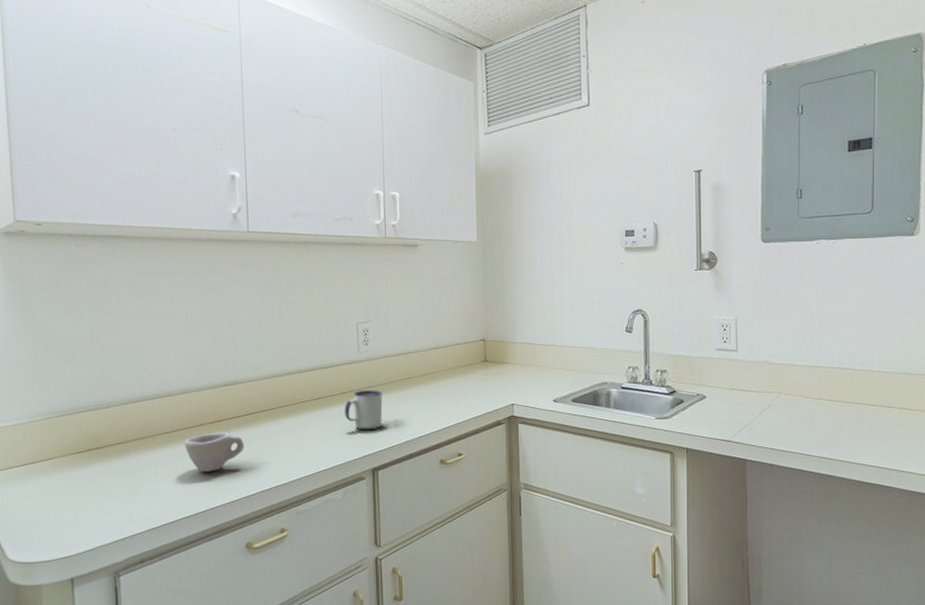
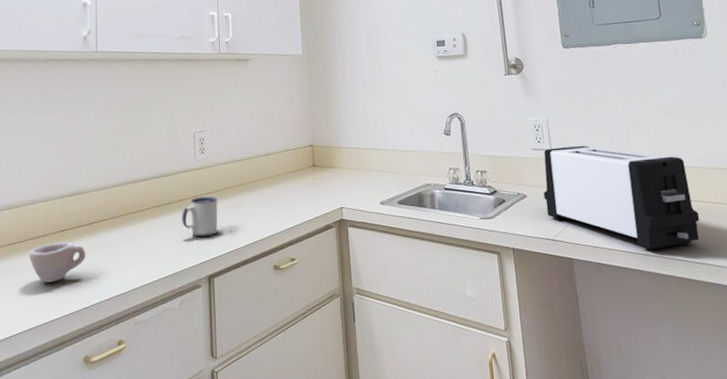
toaster: none [724,346,881,453] -> present [543,145,700,250]

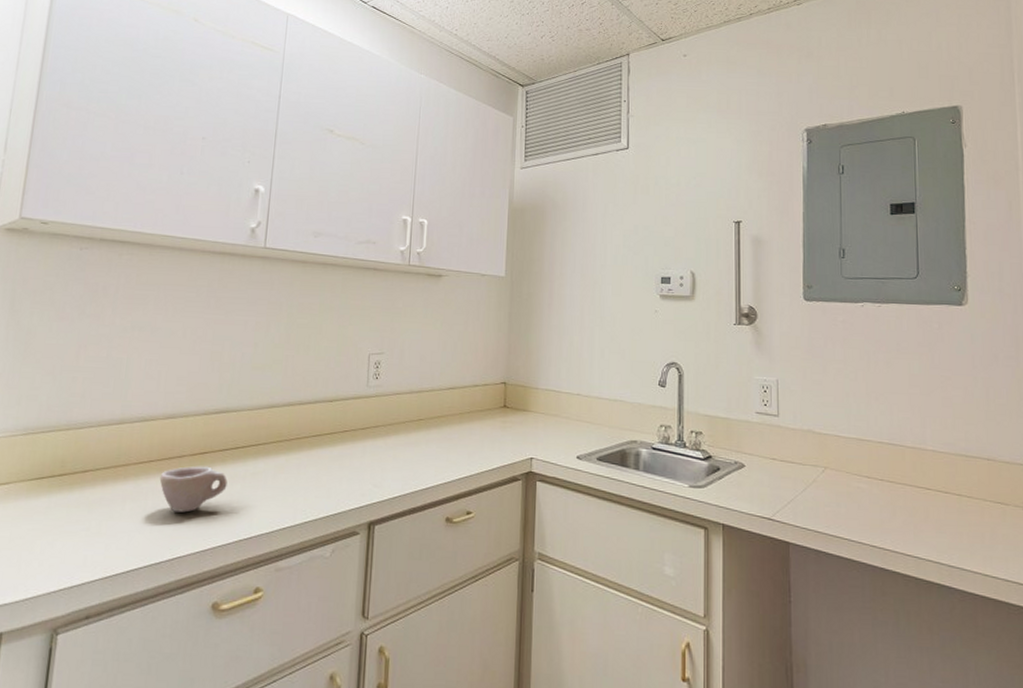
mug: present [182,197,218,238] -> none [344,430,389,477]
toaster: present [543,145,700,250] -> none [764,413,938,542]

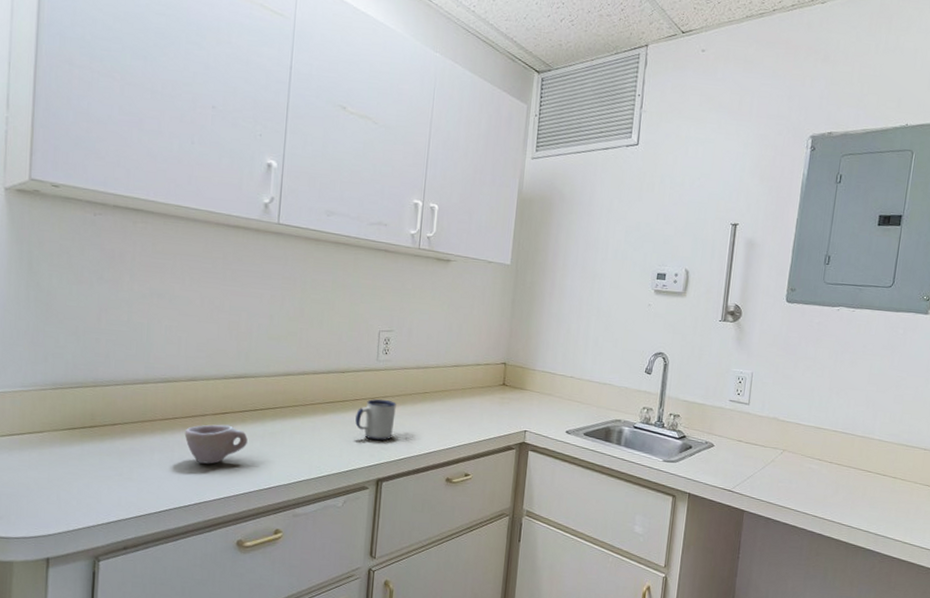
mug: none [344,430,389,477] -> present [355,399,396,441]

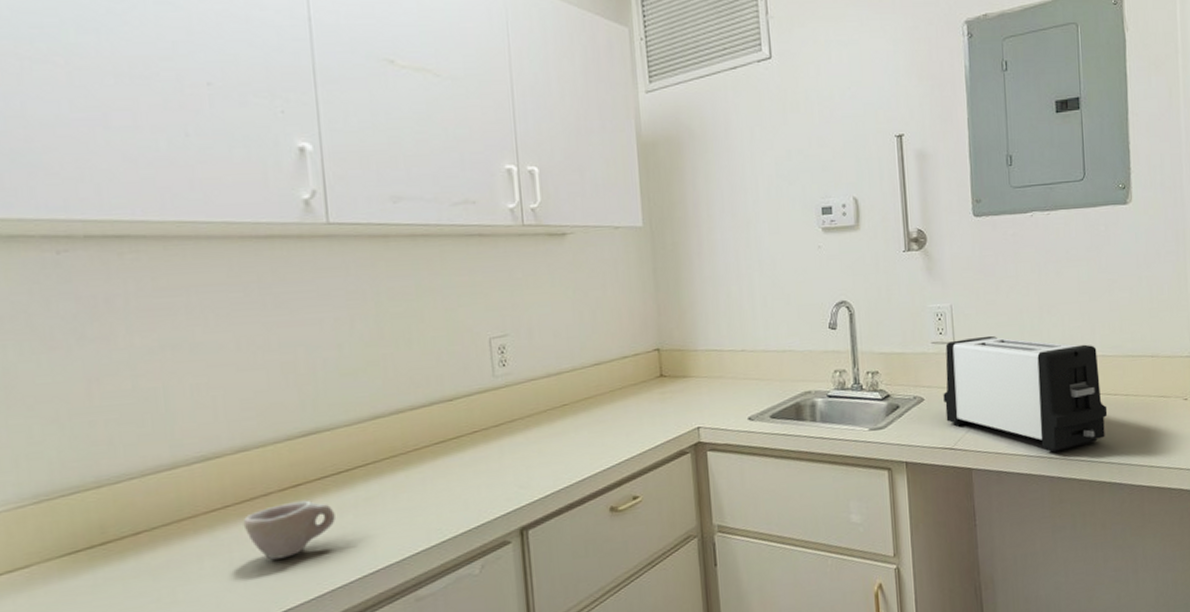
mug: present [355,399,396,441] -> none [477,424,531,480]
toaster: none [730,402,875,513] -> present [943,335,1108,453]

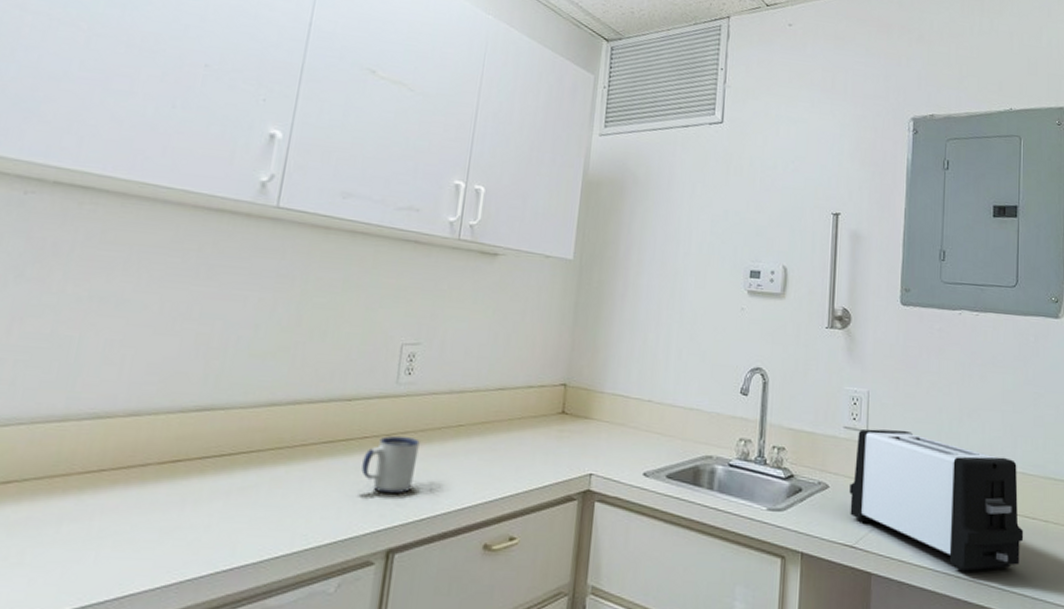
cup: present [243,500,335,560] -> none [112,477,206,537]
mug: none [477,424,531,480] -> present [361,436,420,495]

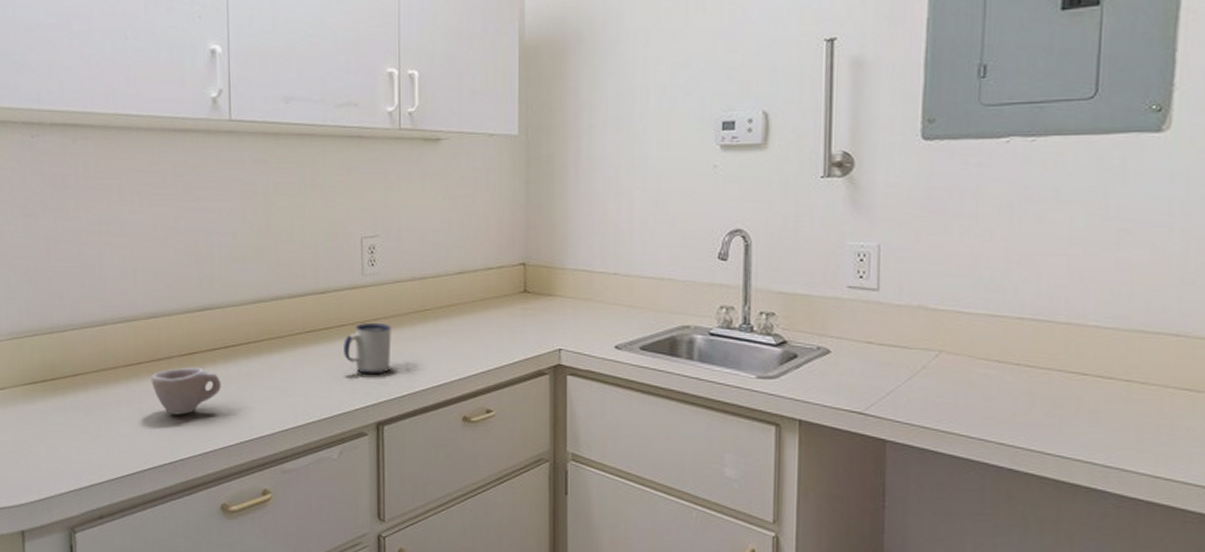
cup: none [112,477,206,537] -> present [151,367,221,415]
toaster: present [849,429,1024,572] -> none [856,285,1095,438]

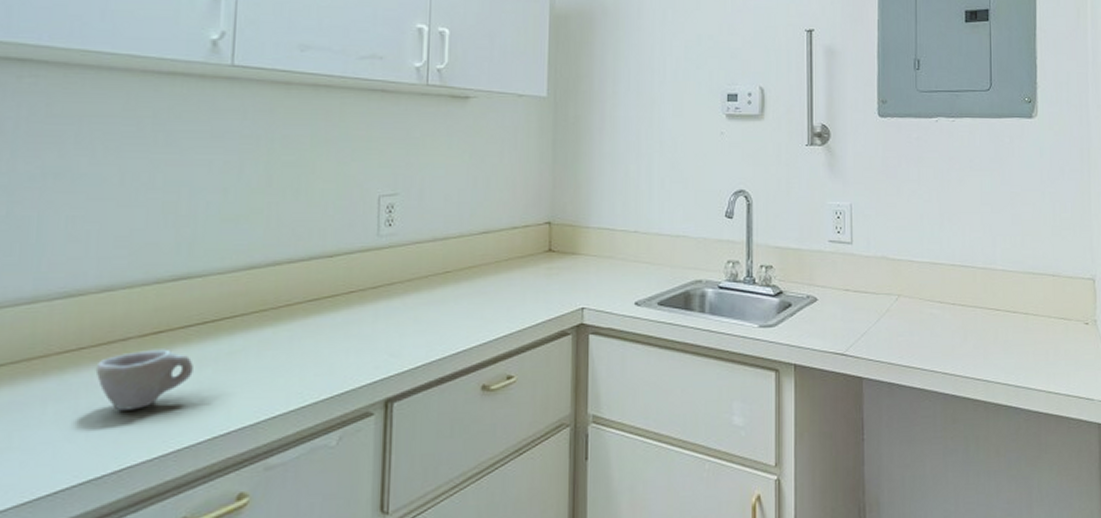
mug: present [343,323,391,375] -> none [351,288,407,346]

